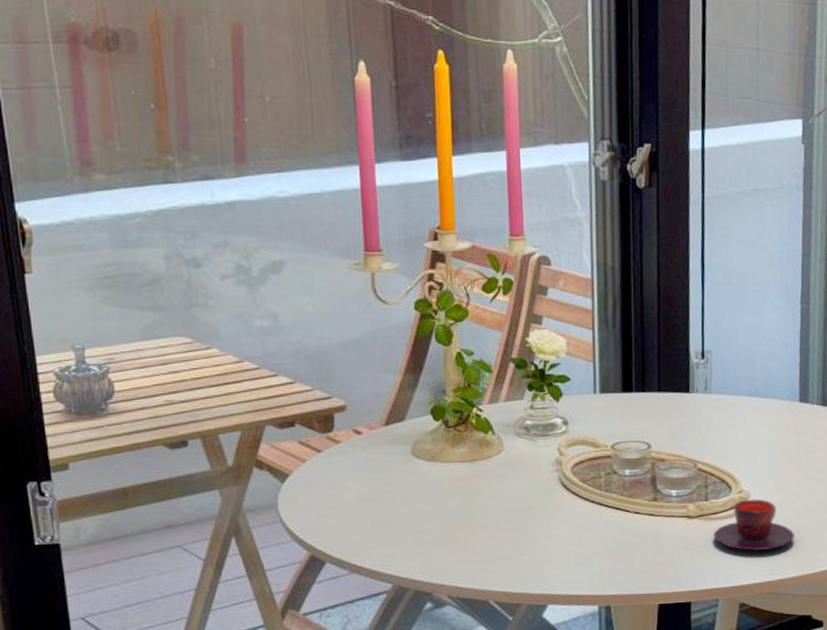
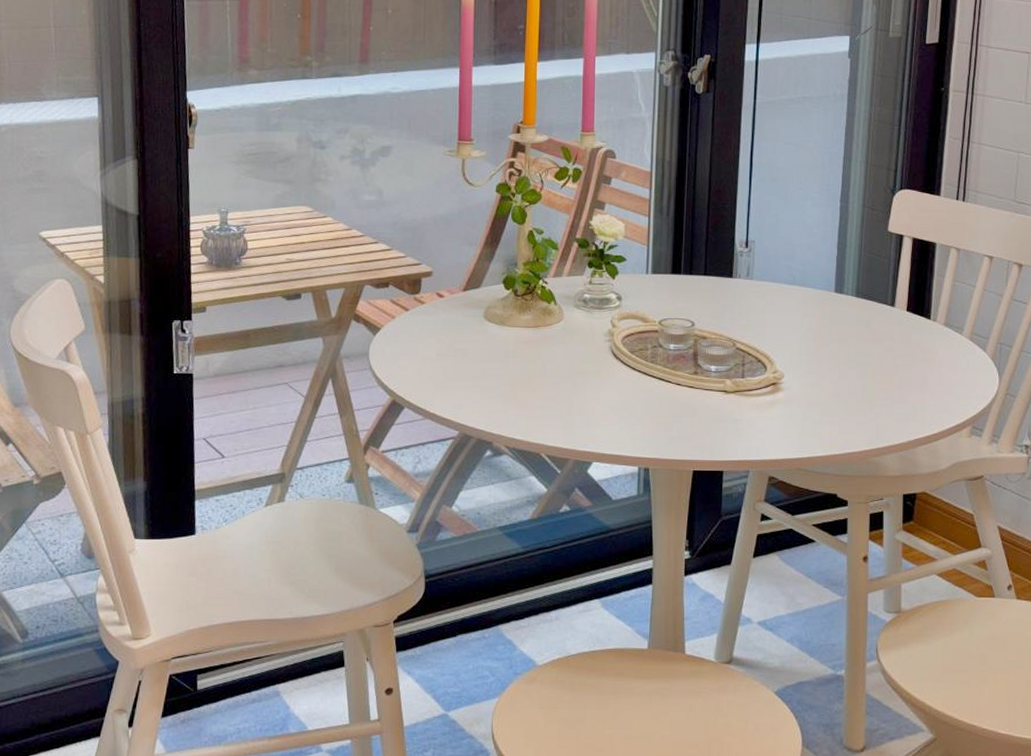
teacup: present [714,499,794,551] -> none [748,379,824,428]

